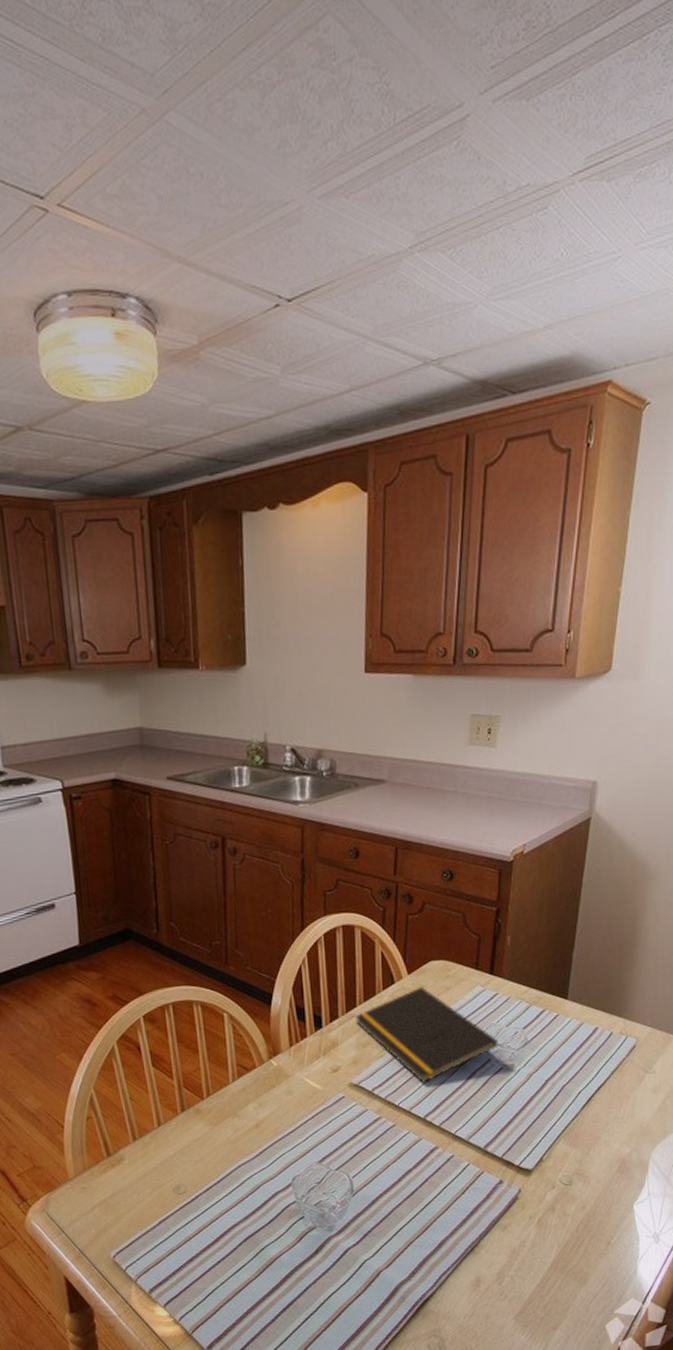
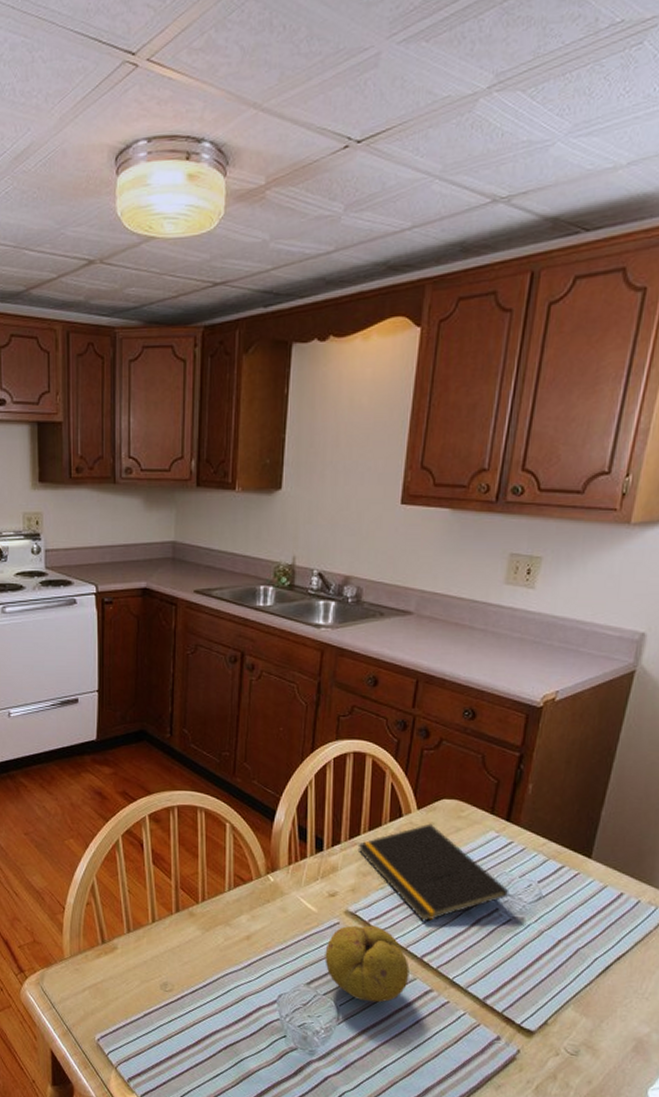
fruit: none [333,1093,415,1169] -> present [325,925,410,1003]

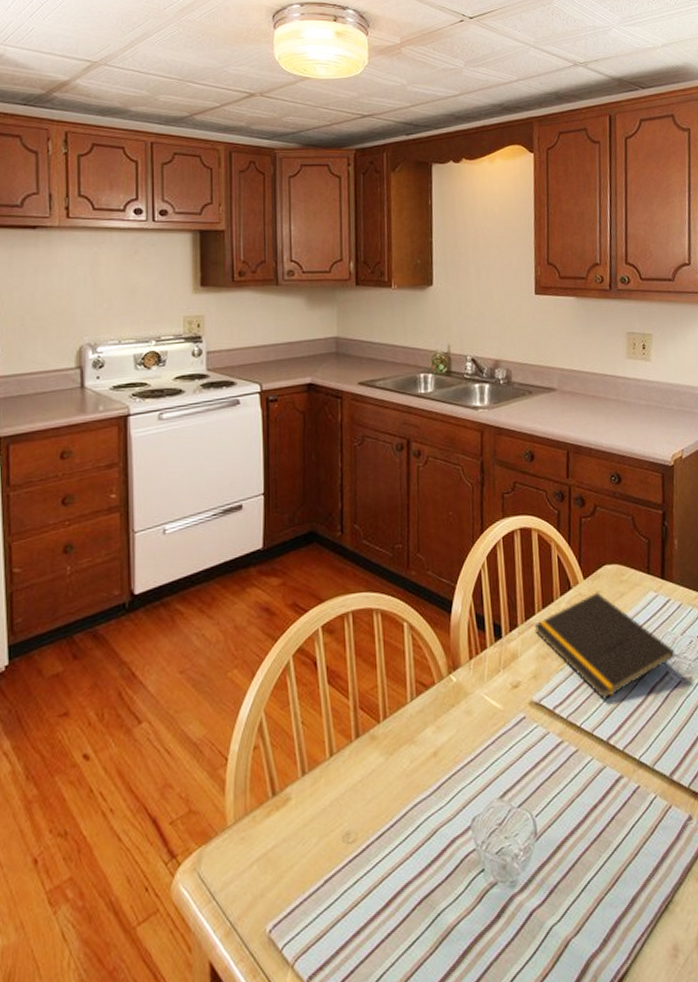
fruit: present [325,925,410,1003] -> none [515,713,599,806]

